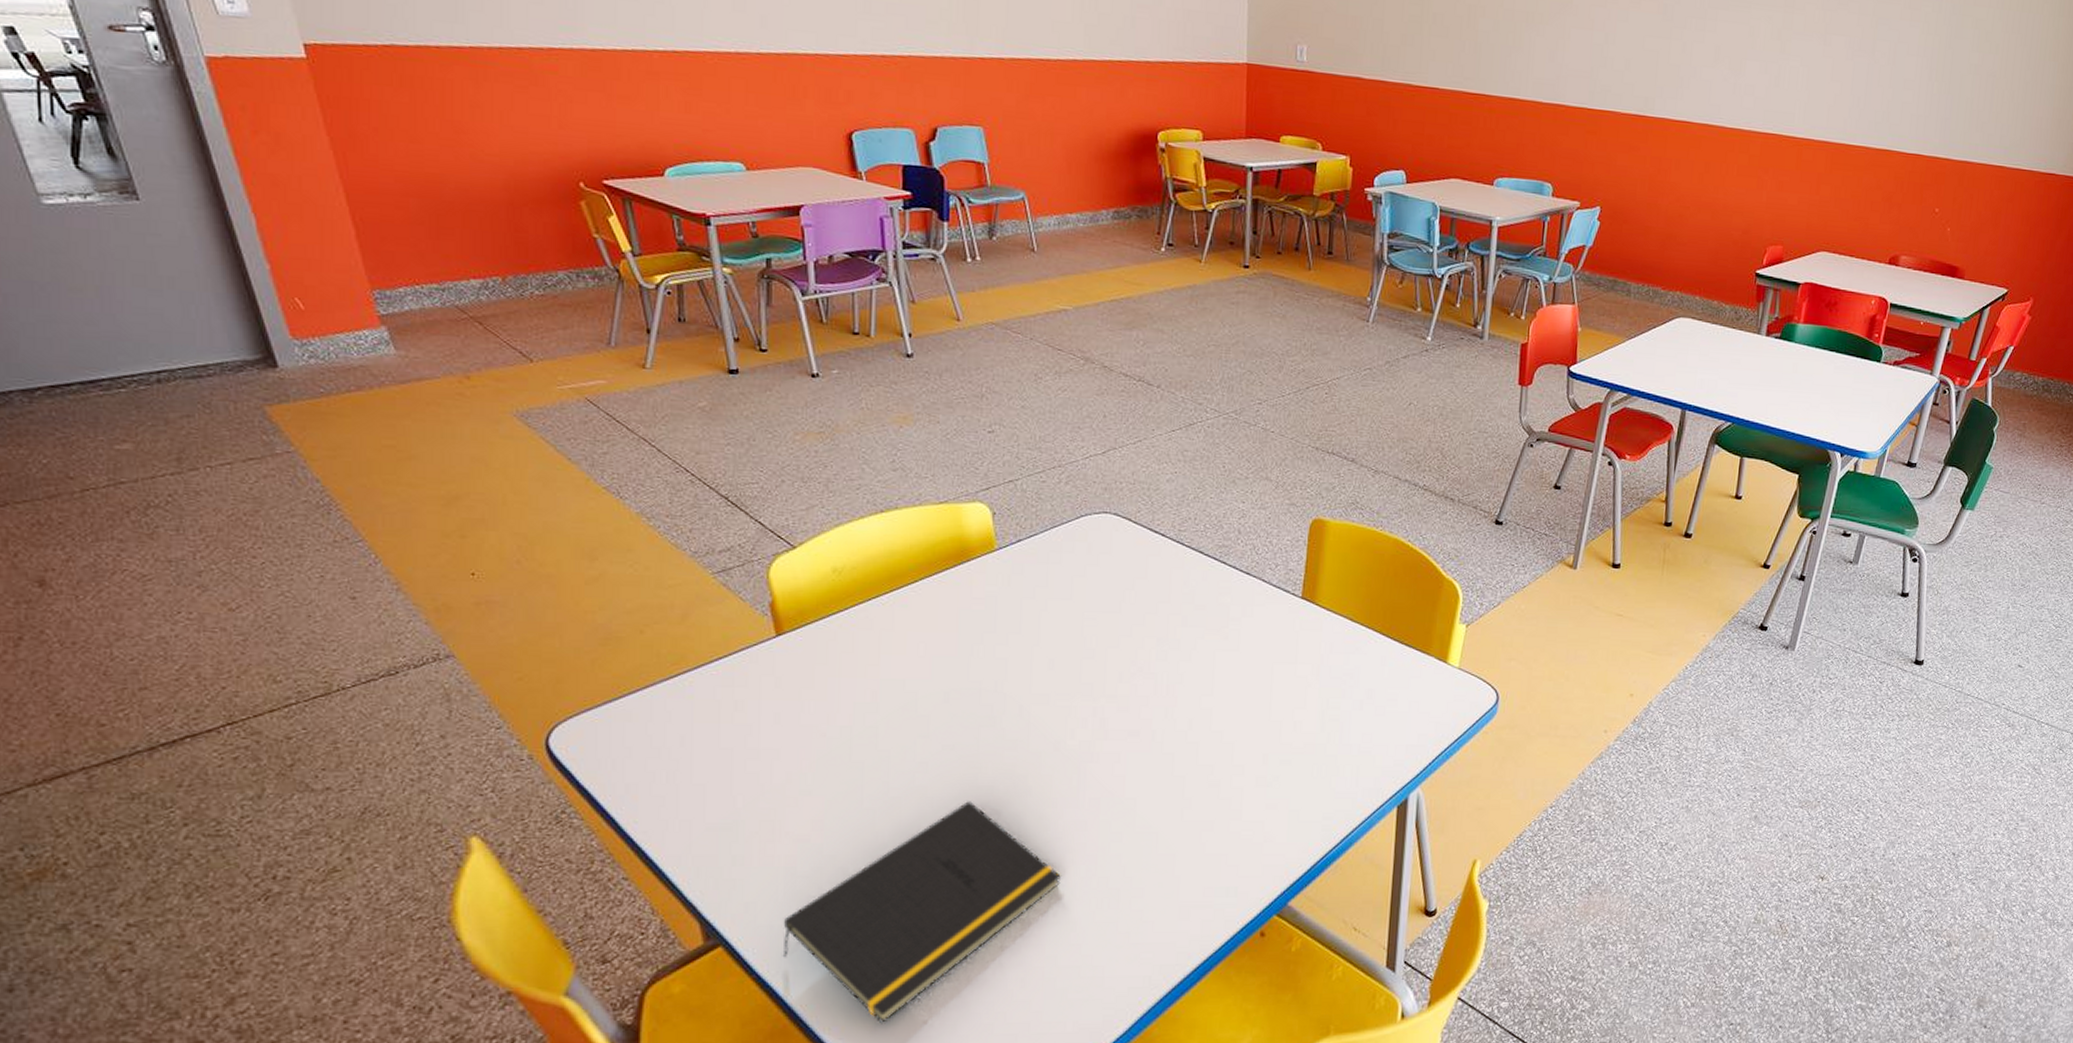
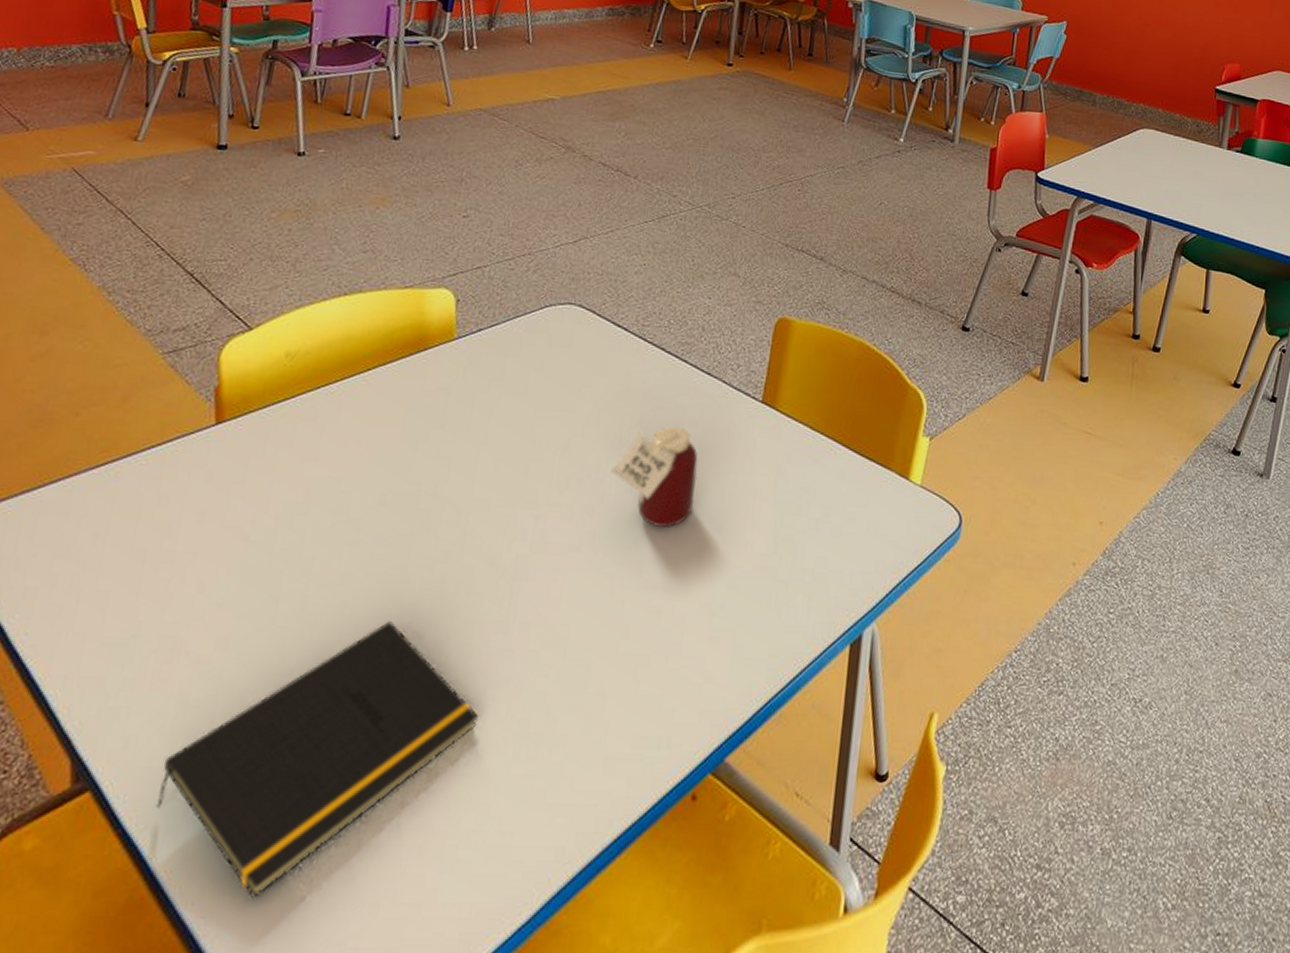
jar: none [1161,624,1244,712] -> present [611,427,698,527]

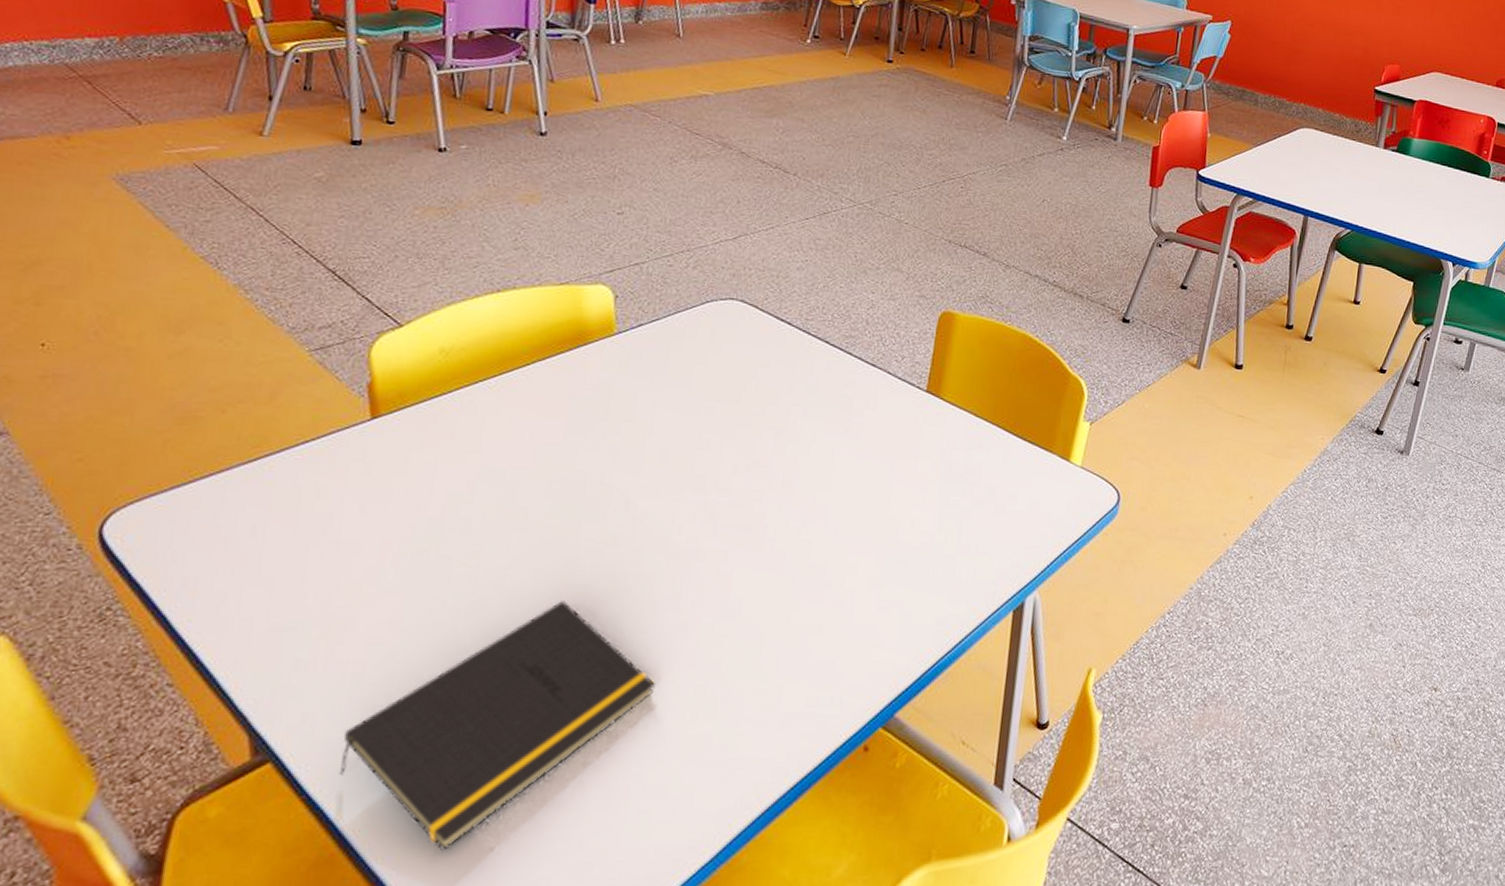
jar: present [611,427,698,527] -> none [778,416,865,509]

